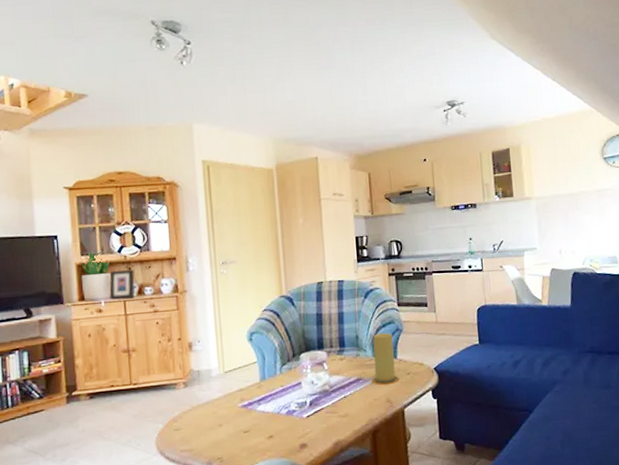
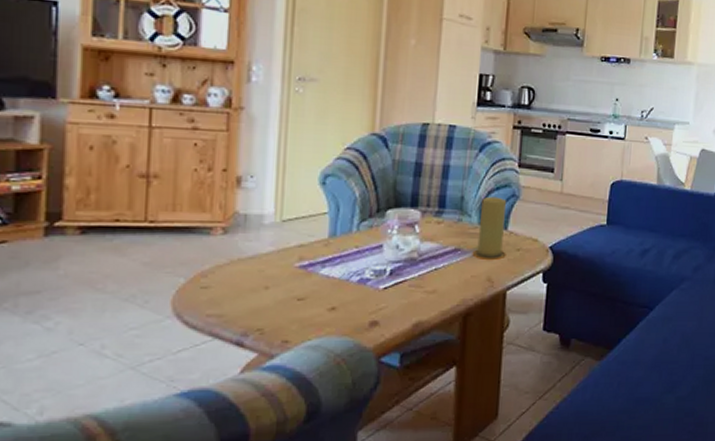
planter: present [79,249,112,302] -> none [88,30,136,104]
picture frame: present [109,269,135,300] -> none [129,64,171,107]

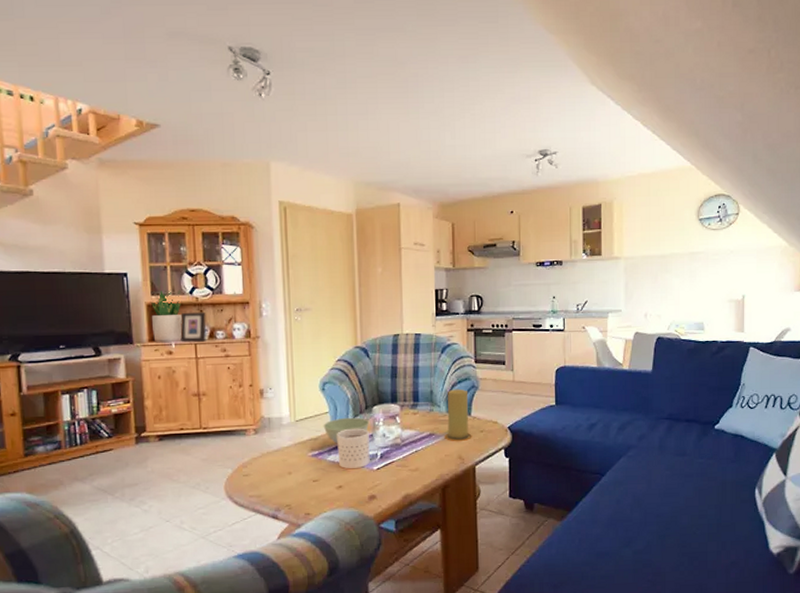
planter: none [88,30,136,104] -> present [150,289,182,343]
picture frame: none [129,64,171,107] -> present [180,311,207,342]
bowl: none [318,221,381,255] -> present [323,417,370,445]
mug: none [333,235,378,287] -> present [337,428,370,470]

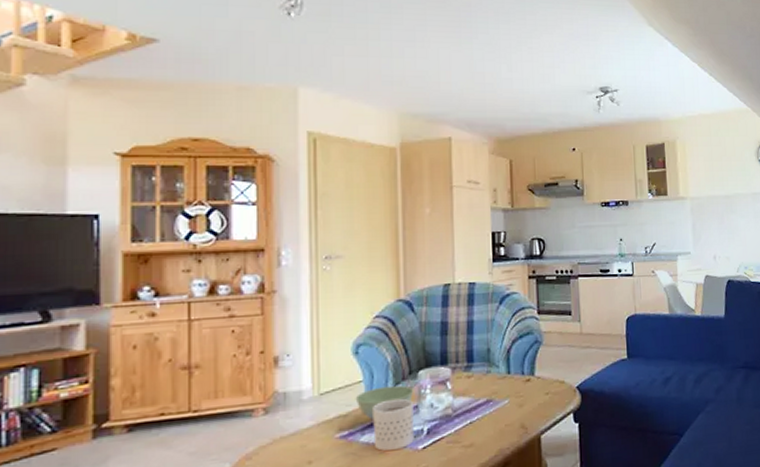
planter: present [150,289,182,343] -> none [128,234,172,303]
picture frame: present [180,311,207,342] -> none [168,261,206,301]
candle: present [444,389,472,441] -> none [504,344,536,408]

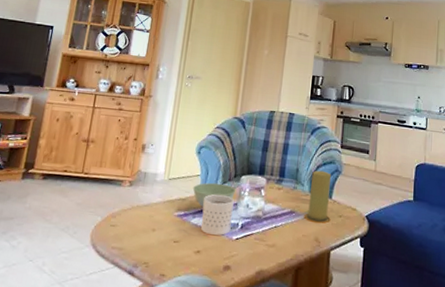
candle: none [504,344,536,408] -> present [304,170,332,223]

